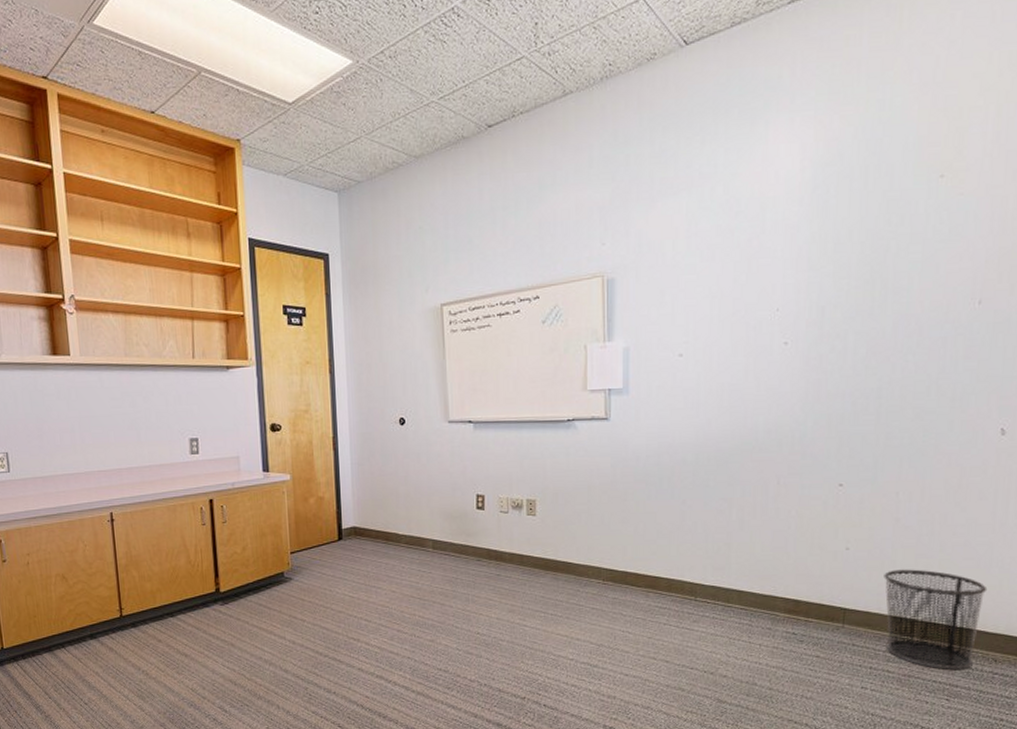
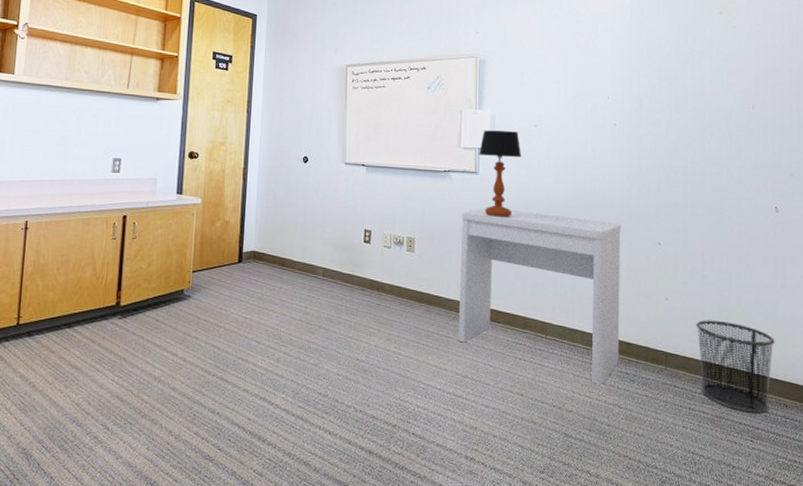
desk: none [590,459,791,647] -> present [458,208,621,384]
table lamp: none [609,364,663,469] -> present [479,130,521,217]

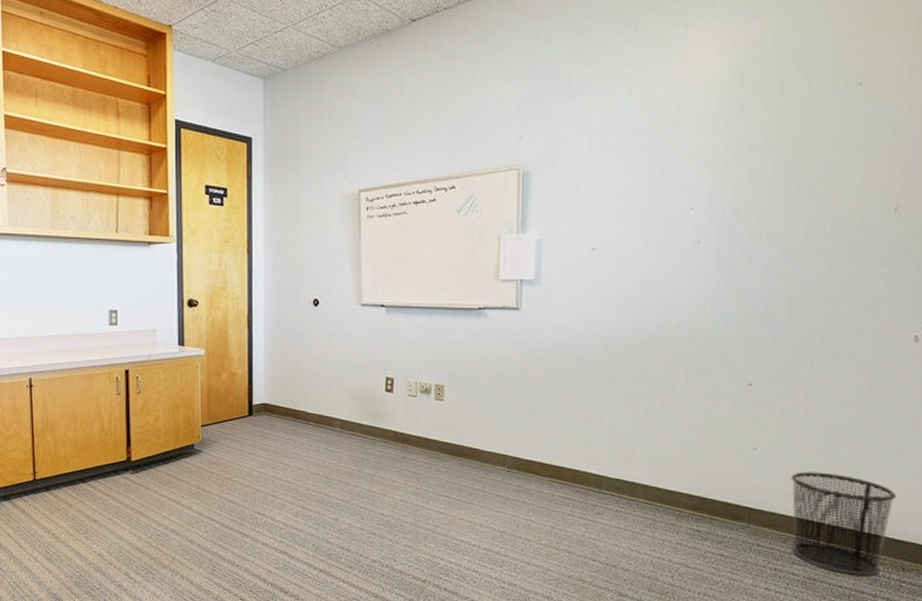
desk: present [458,208,621,384] -> none [496,349,700,542]
table lamp: present [479,130,521,217] -> none [521,258,574,359]

